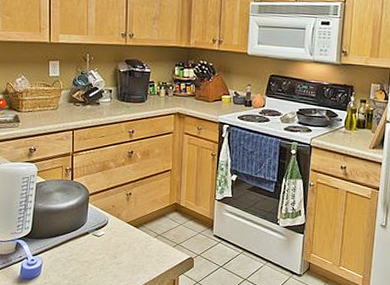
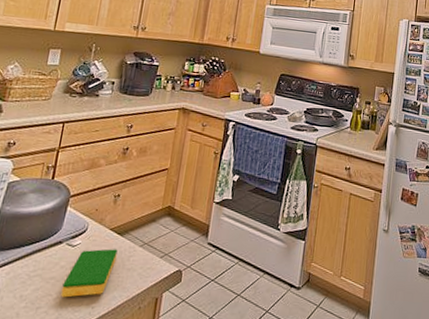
dish sponge: none [95,239,136,277] -> present [61,249,118,298]

